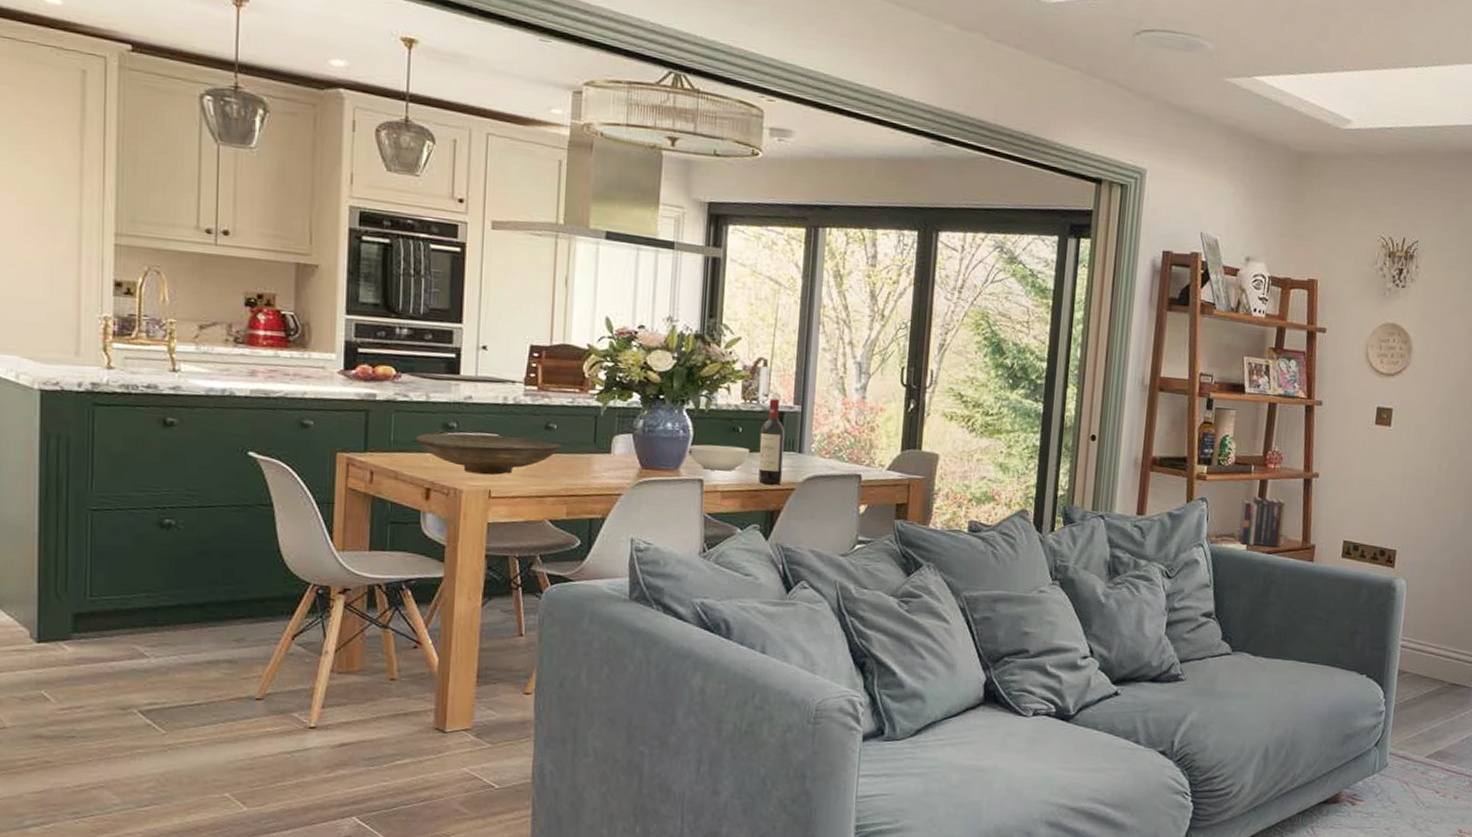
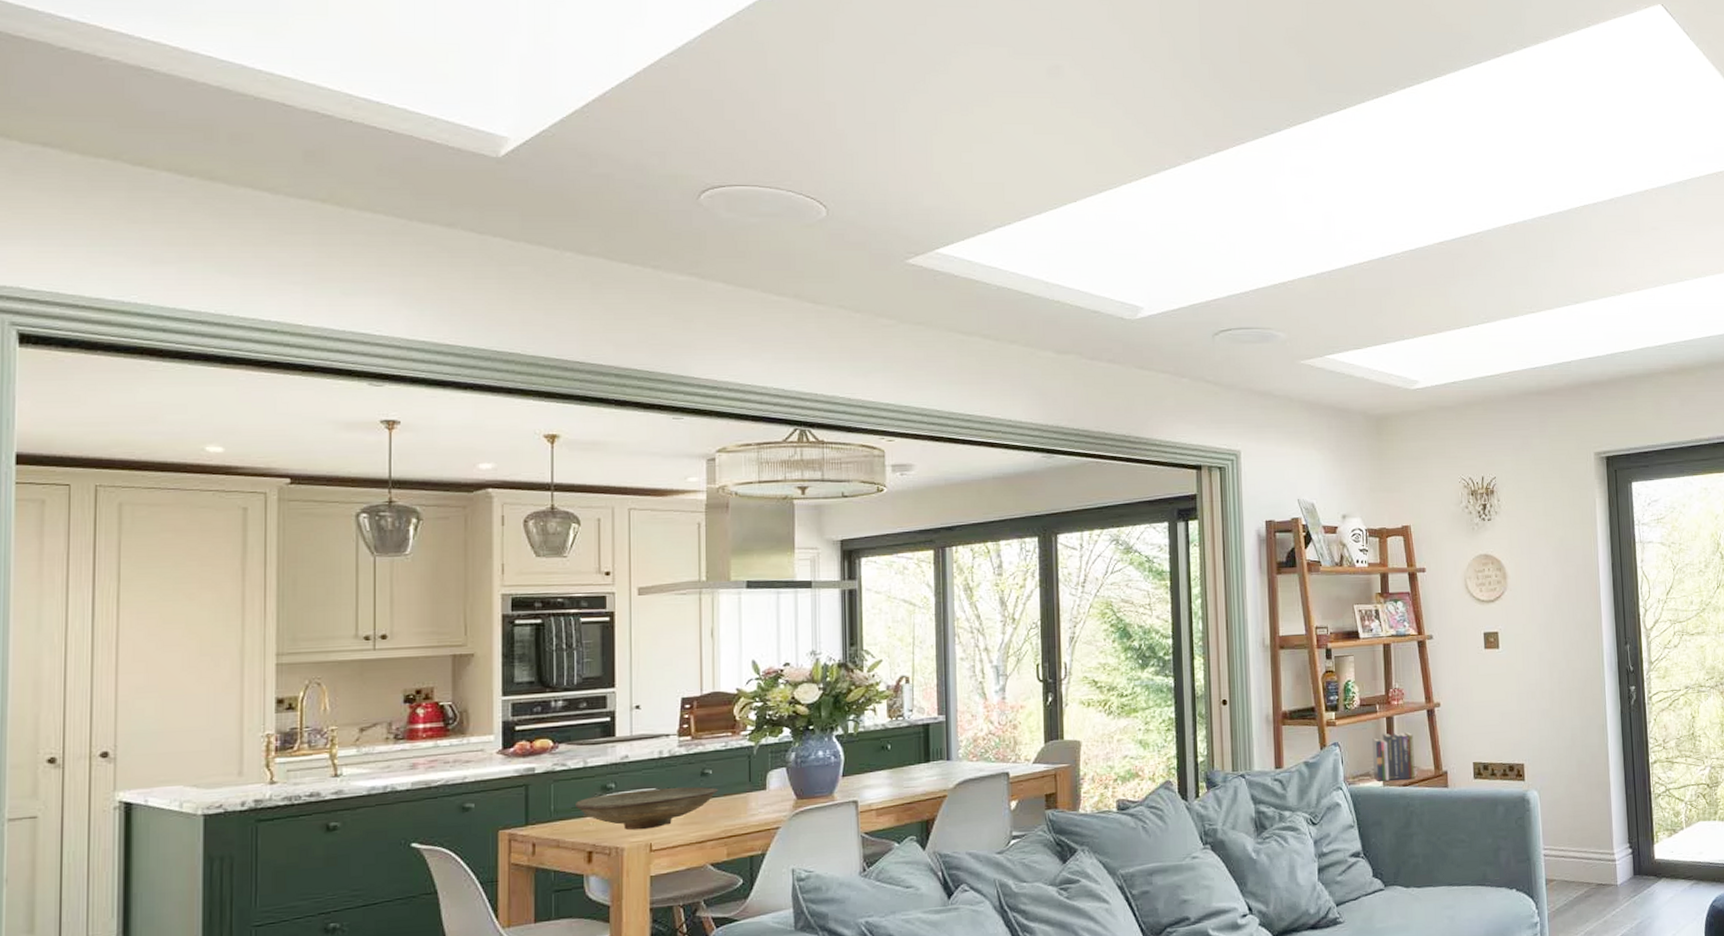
bowl: present [689,444,750,471] -> none [841,763,900,790]
wine bottle: present [758,399,785,485] -> none [908,713,934,796]

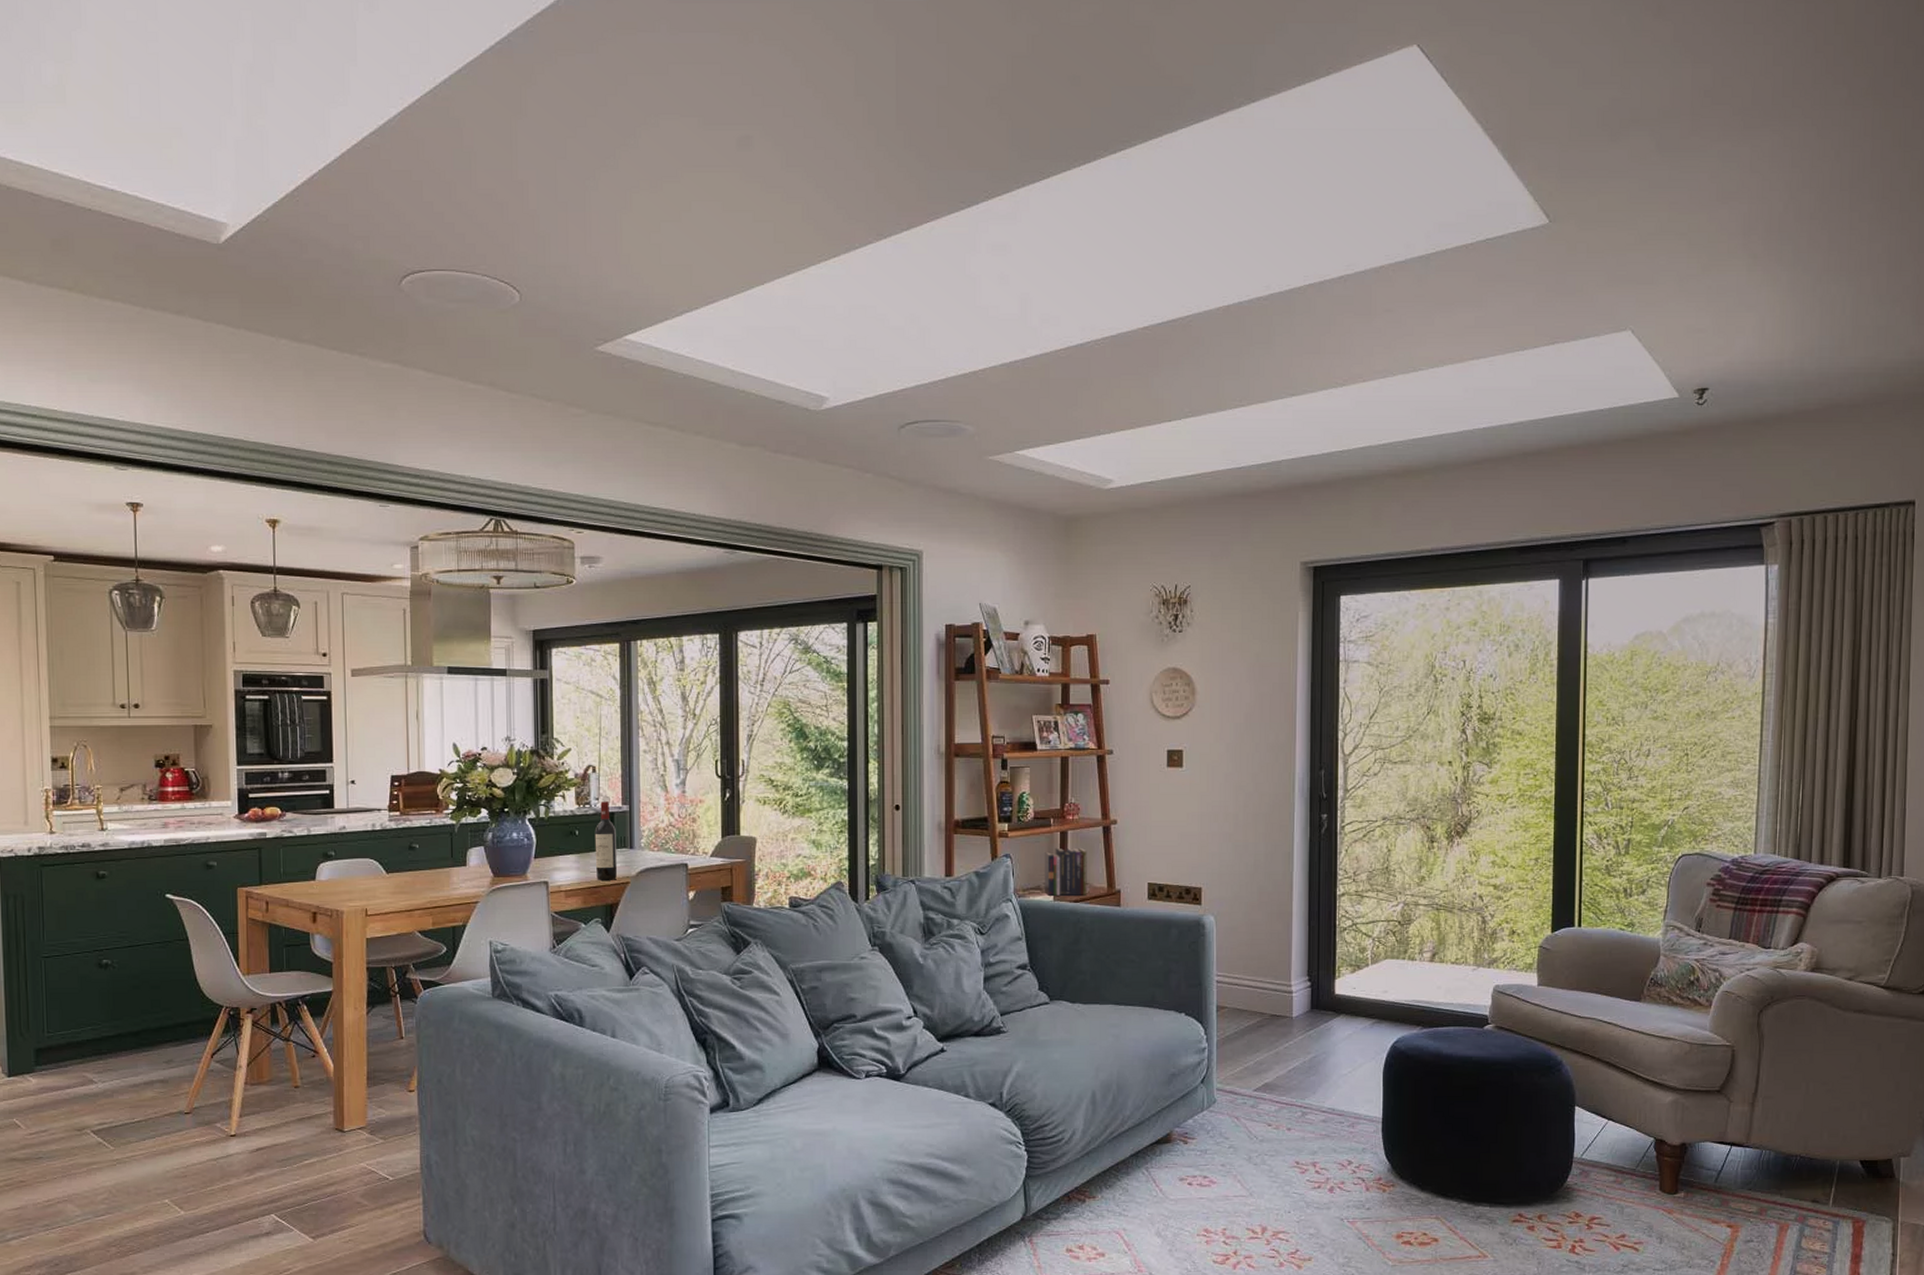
decorative bowl: present [576,786,718,830] -> none [301,858,424,896]
wine bottle: none [908,713,934,796] -> present [594,802,618,880]

